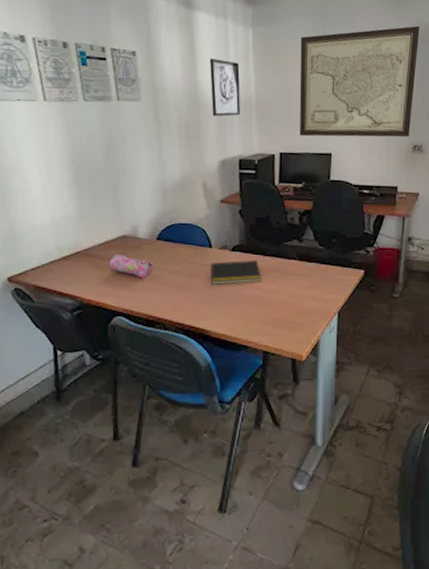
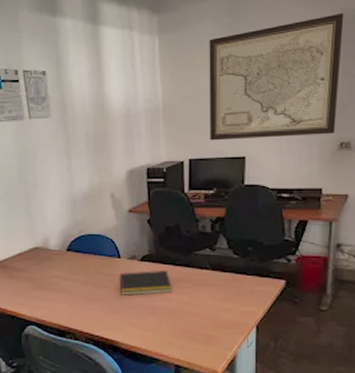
pencil case: present [109,254,152,279] -> none [23,266,62,289]
wall art: present [209,58,241,117] -> none [116,70,148,128]

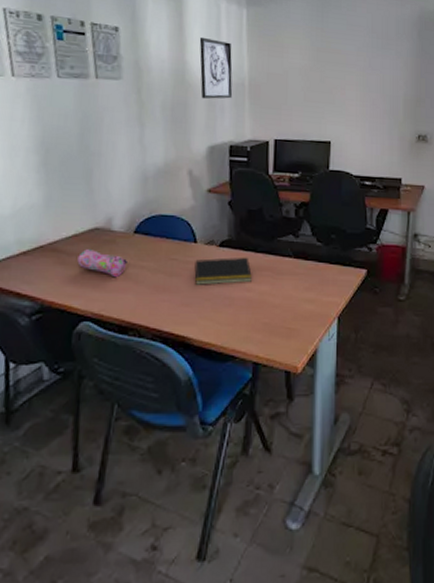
pencil case: none [23,266,62,289] -> present [77,249,127,278]
wall art: none [116,70,148,128] -> present [199,36,233,99]
wall art: present [209,12,344,141] -> none [296,12,422,126]

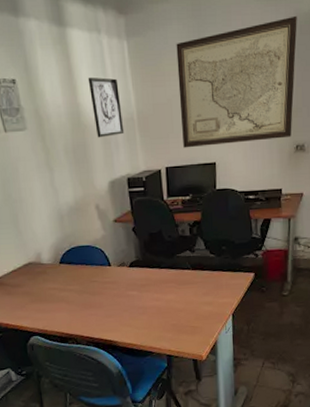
pencil case: present [77,249,127,278] -> none [19,280,58,301]
notepad: present [194,257,252,285] -> none [111,273,159,300]
wall art: none [296,12,422,126] -> present [176,15,297,148]

